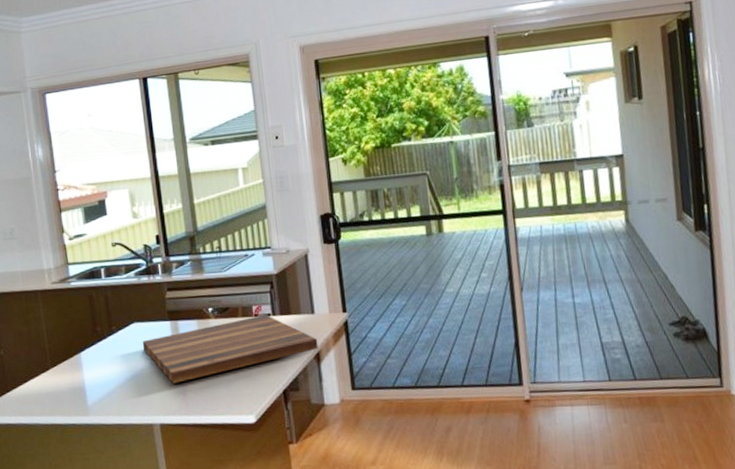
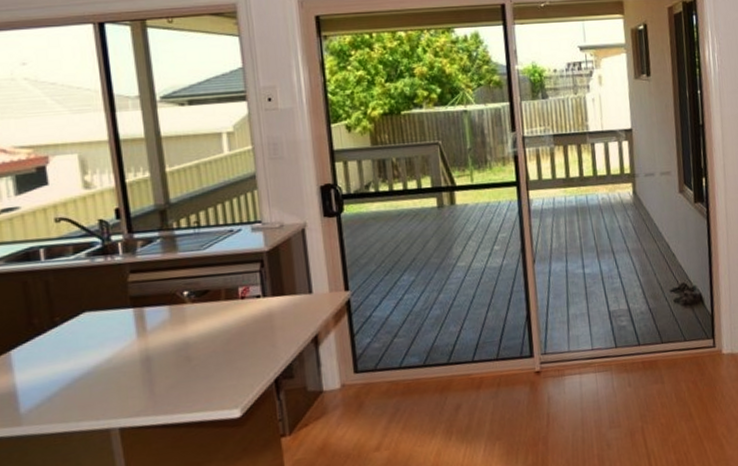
cutting board: present [142,314,319,384] -> none [96,296,317,380]

